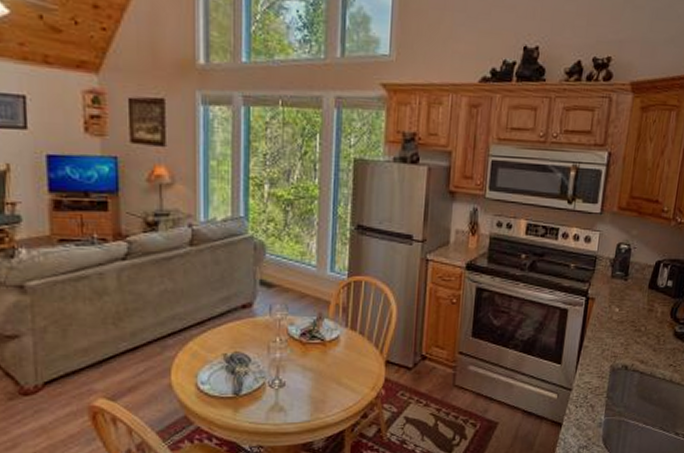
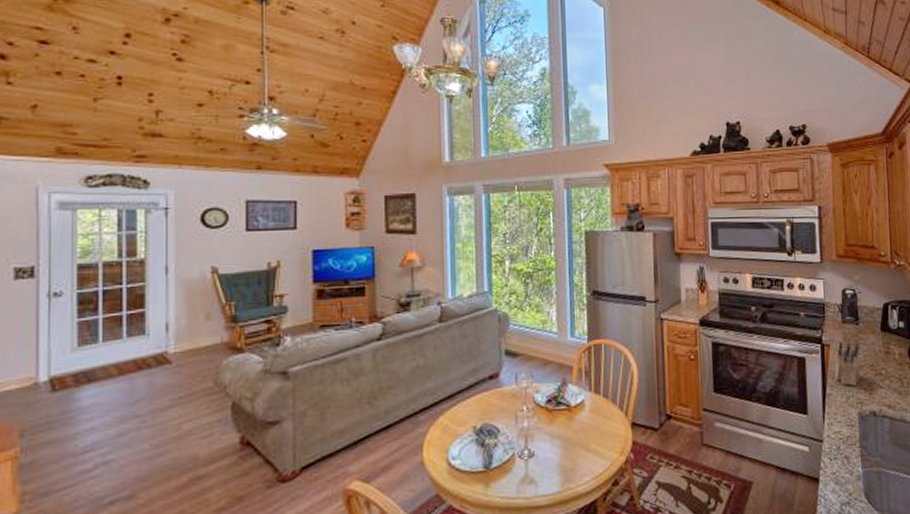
knife block: none [593,296,624,340] -> present [833,341,861,386]

